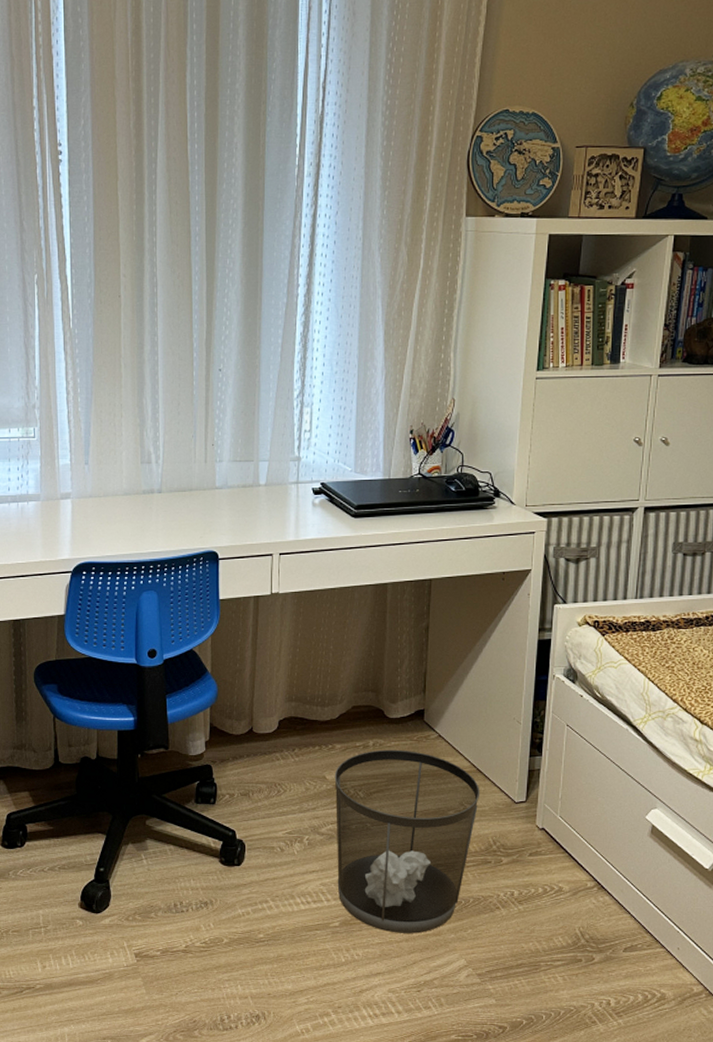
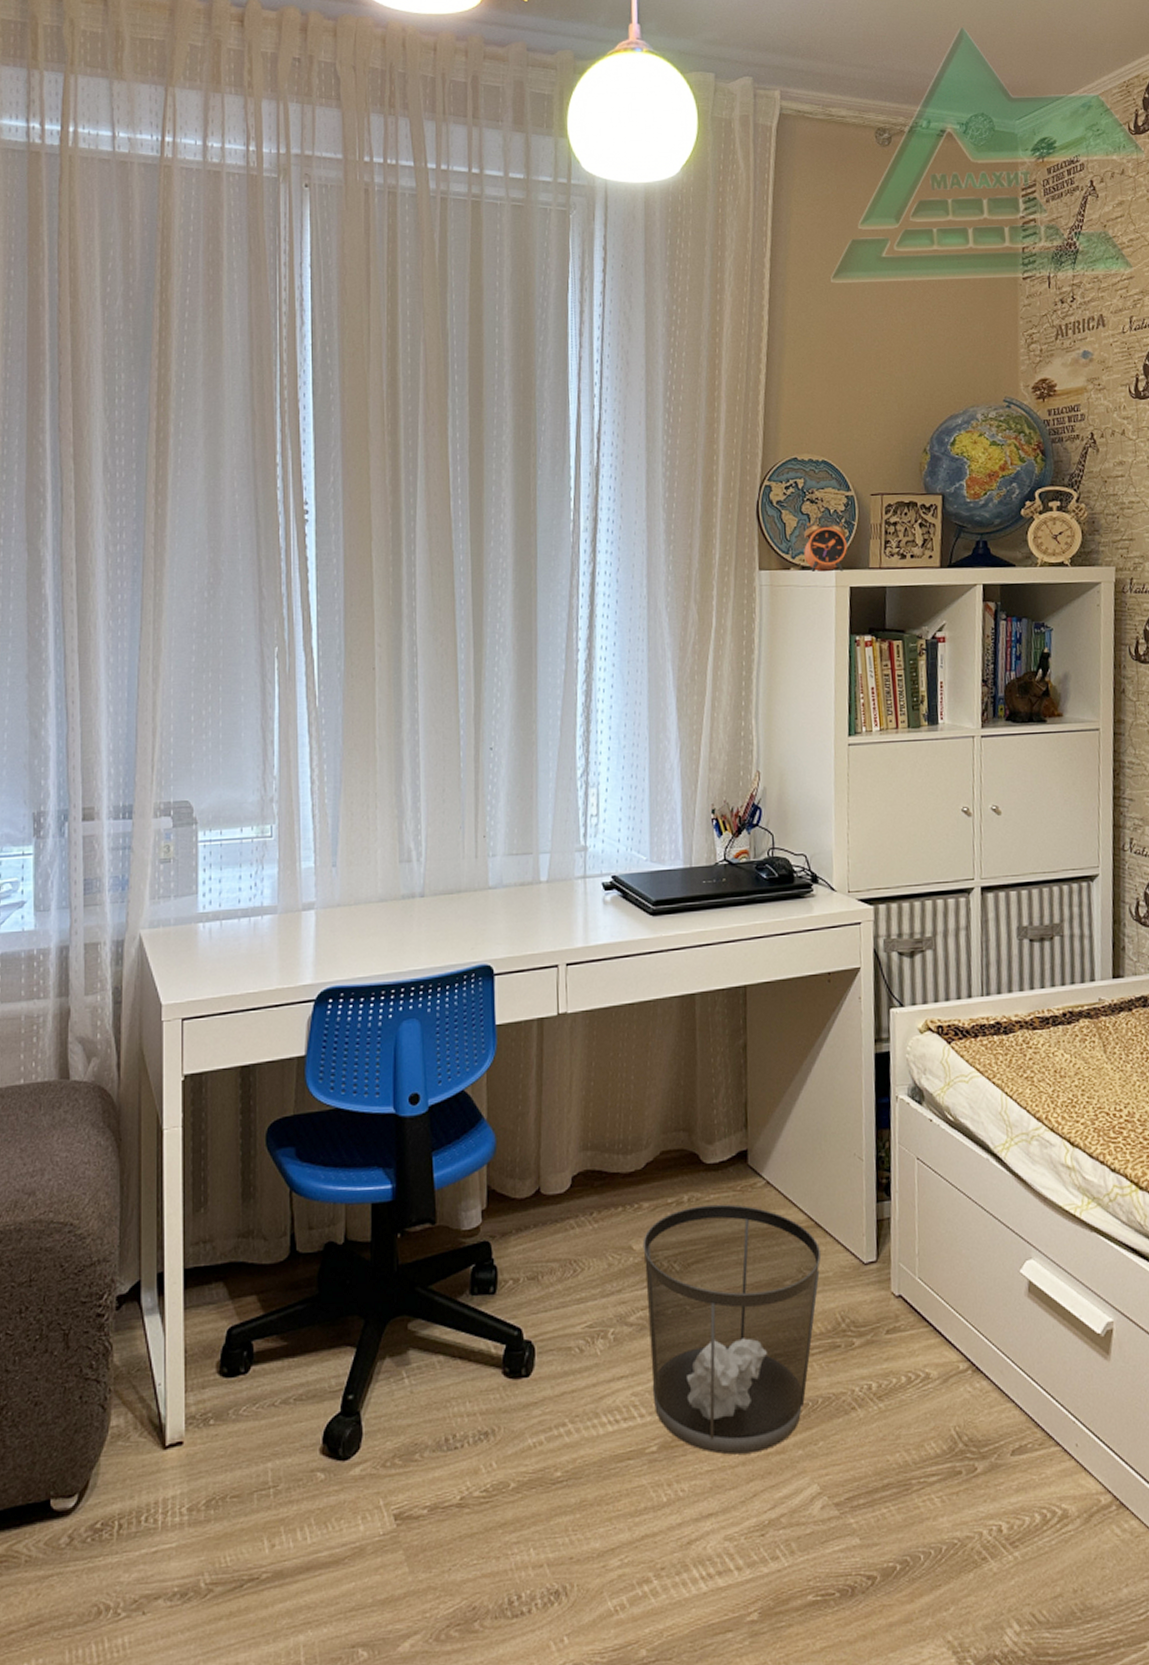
alarm clock: none [509,166,549,220] -> present [804,515,847,572]

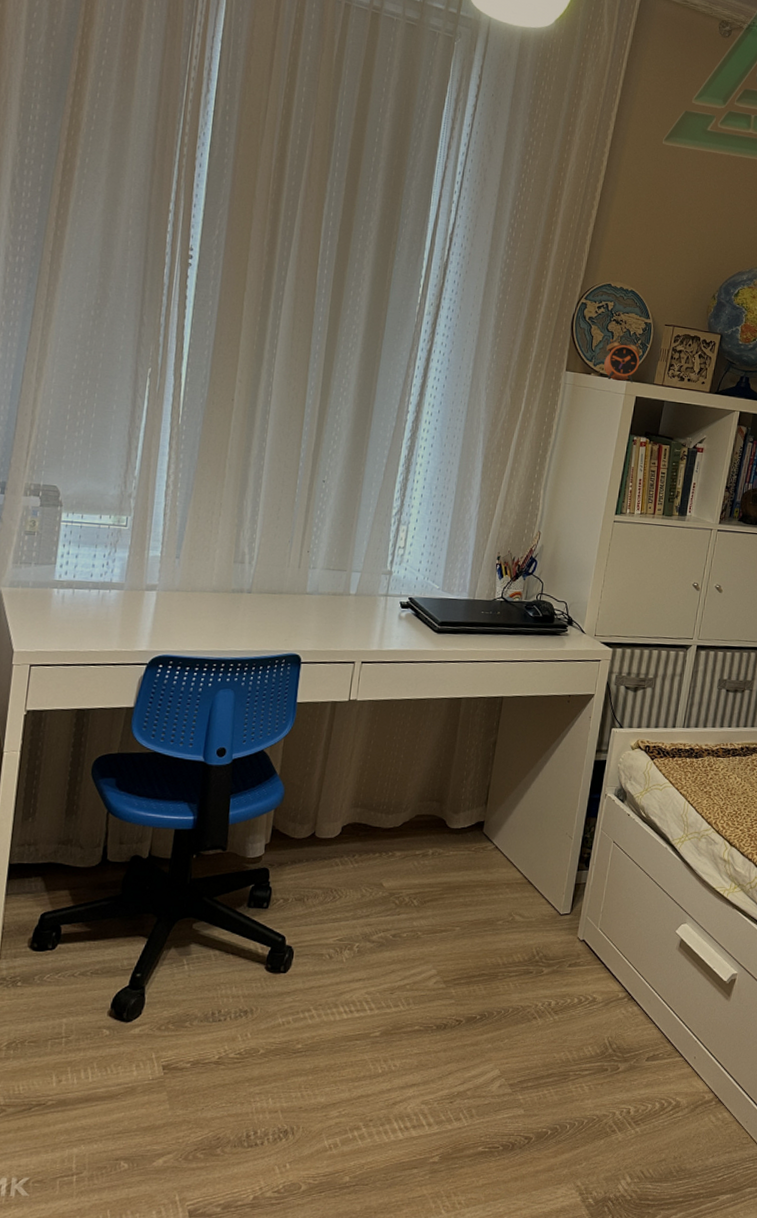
waste bin: present [642,1204,822,1455] -> none [382,858,529,1043]

